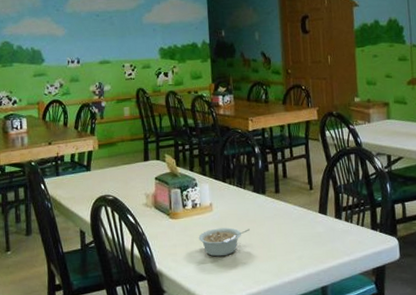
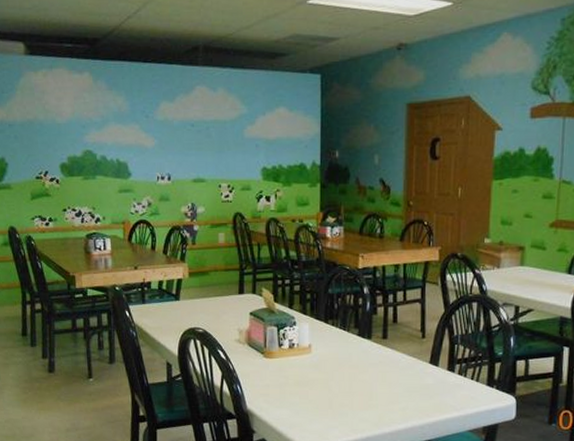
legume: present [198,227,250,257] -> none [294,371,351,401]

